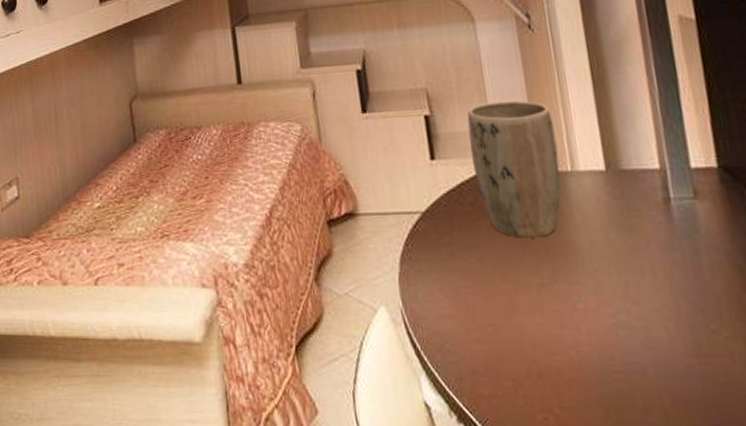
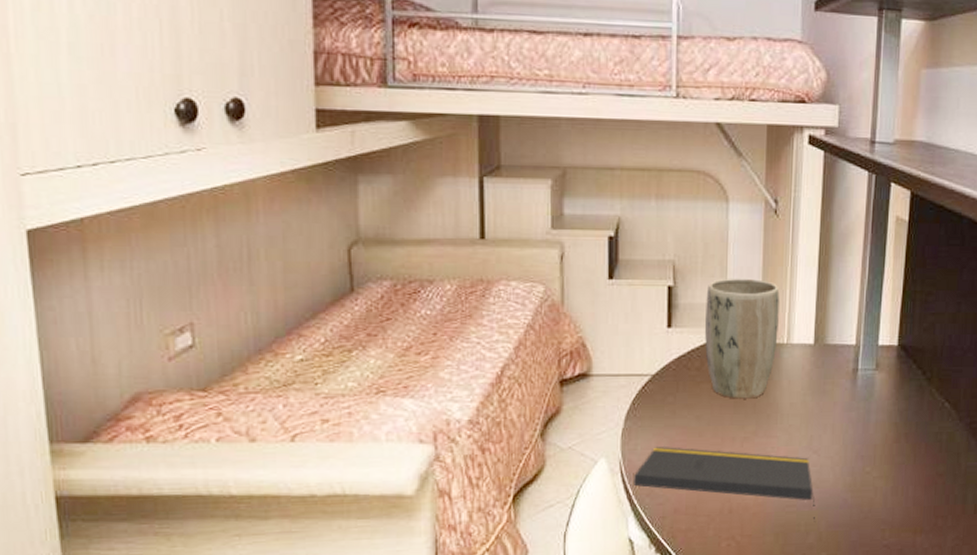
notepad: none [419,293,656,395] -> present [634,446,816,522]

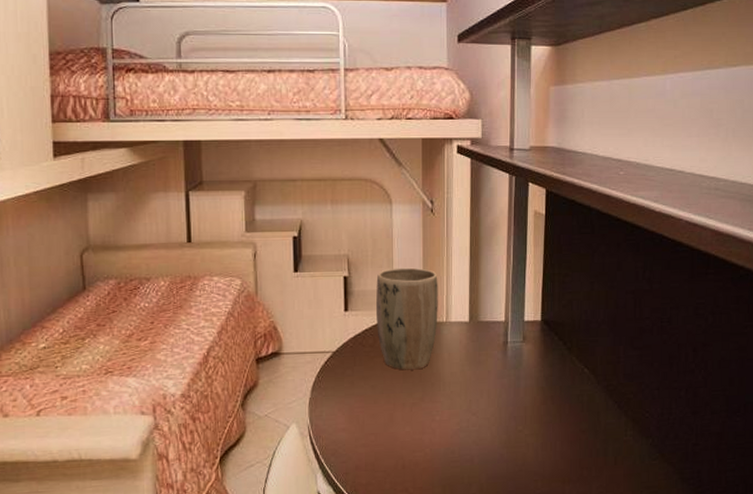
notepad: present [634,446,816,522] -> none [321,412,477,475]

